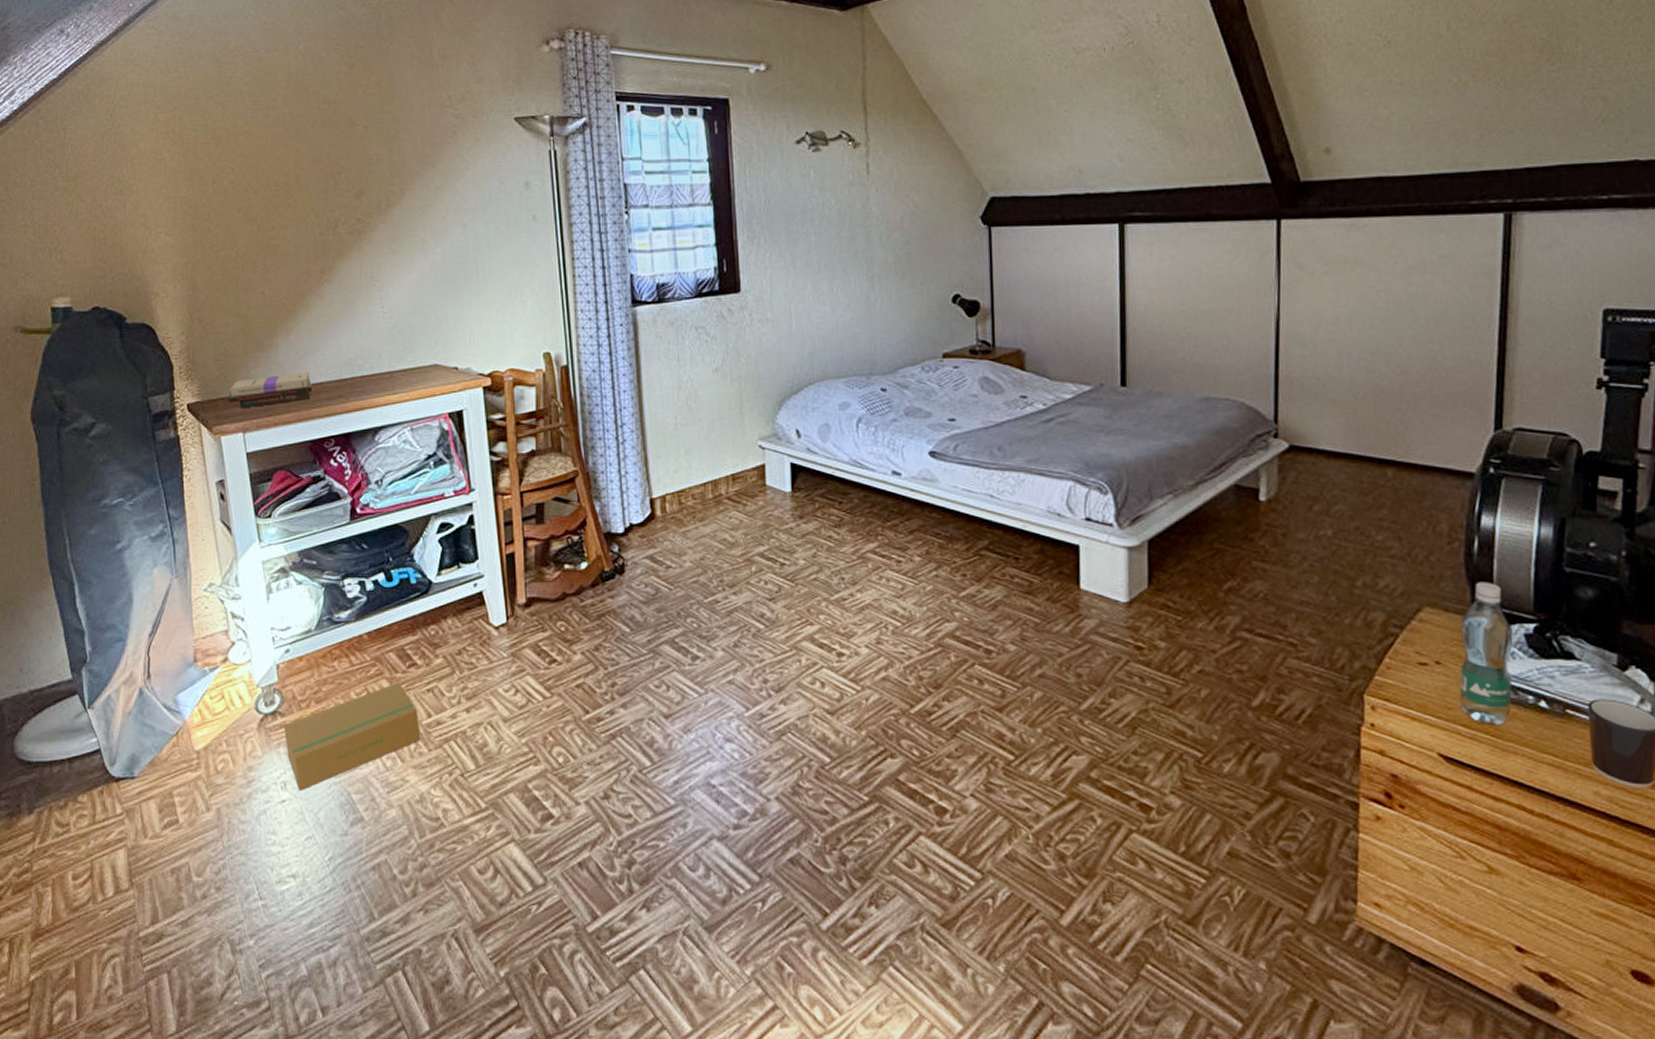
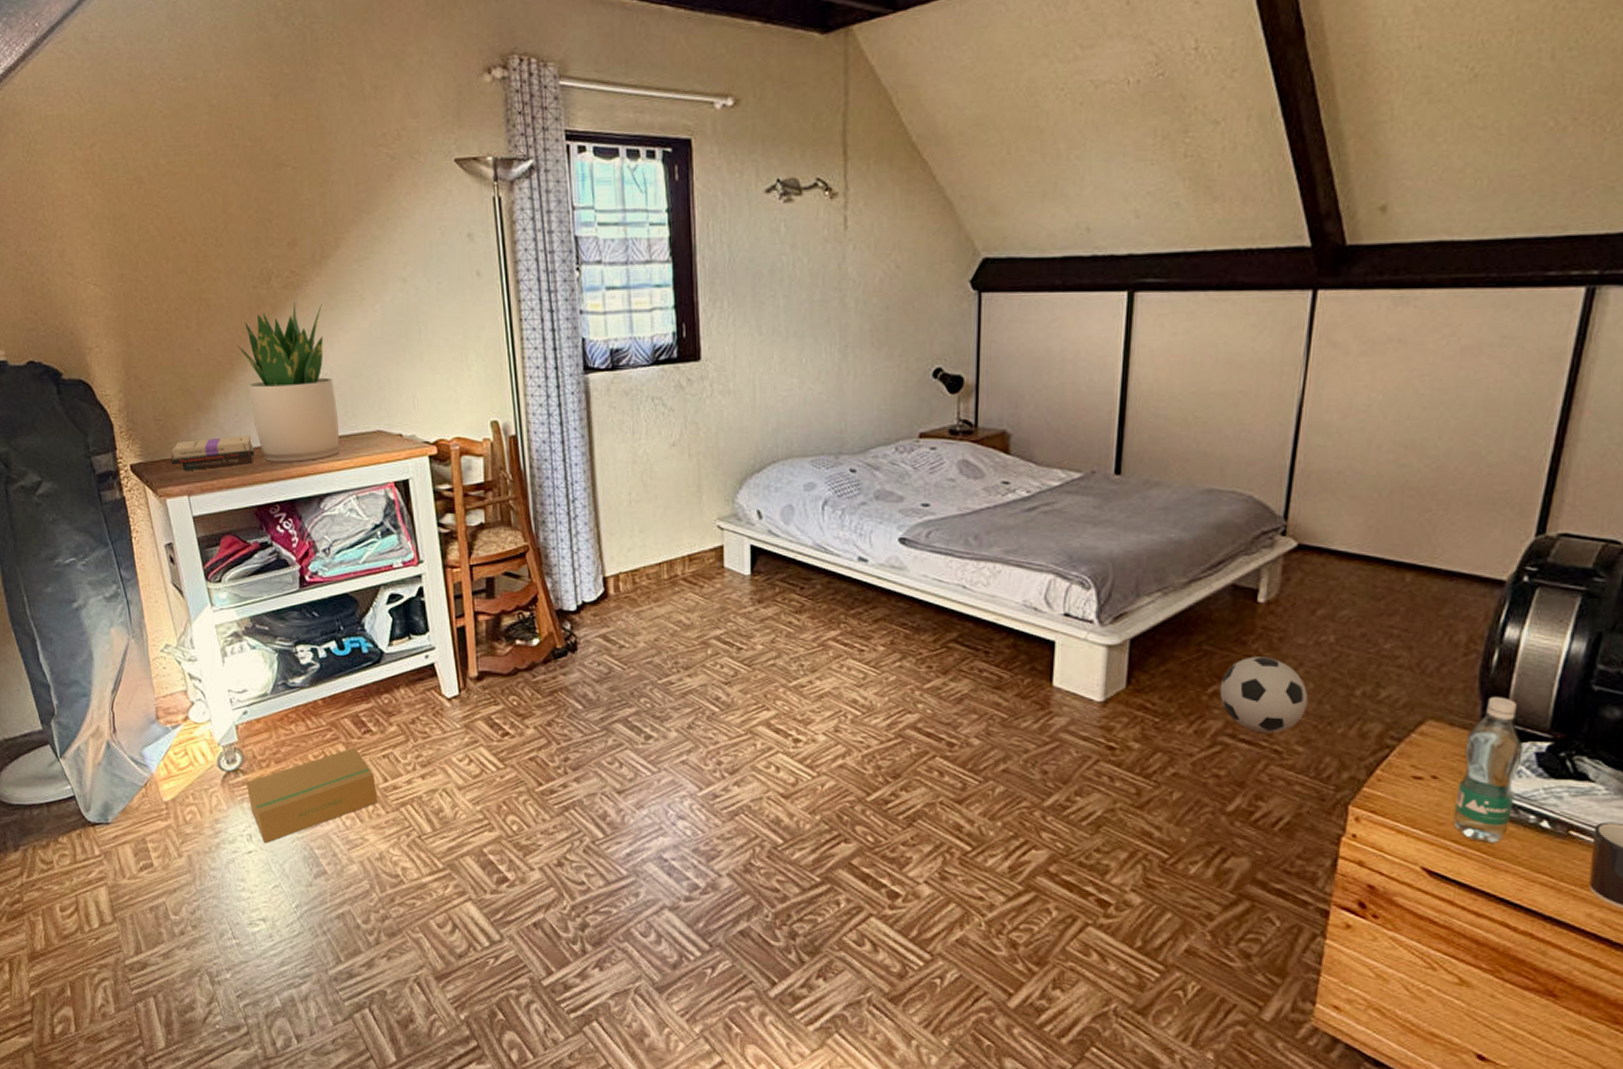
planter: none [301,246,396,398] -> present [236,302,339,463]
soccer ball: none [1233,552,1316,627] -> present [1219,656,1309,734]

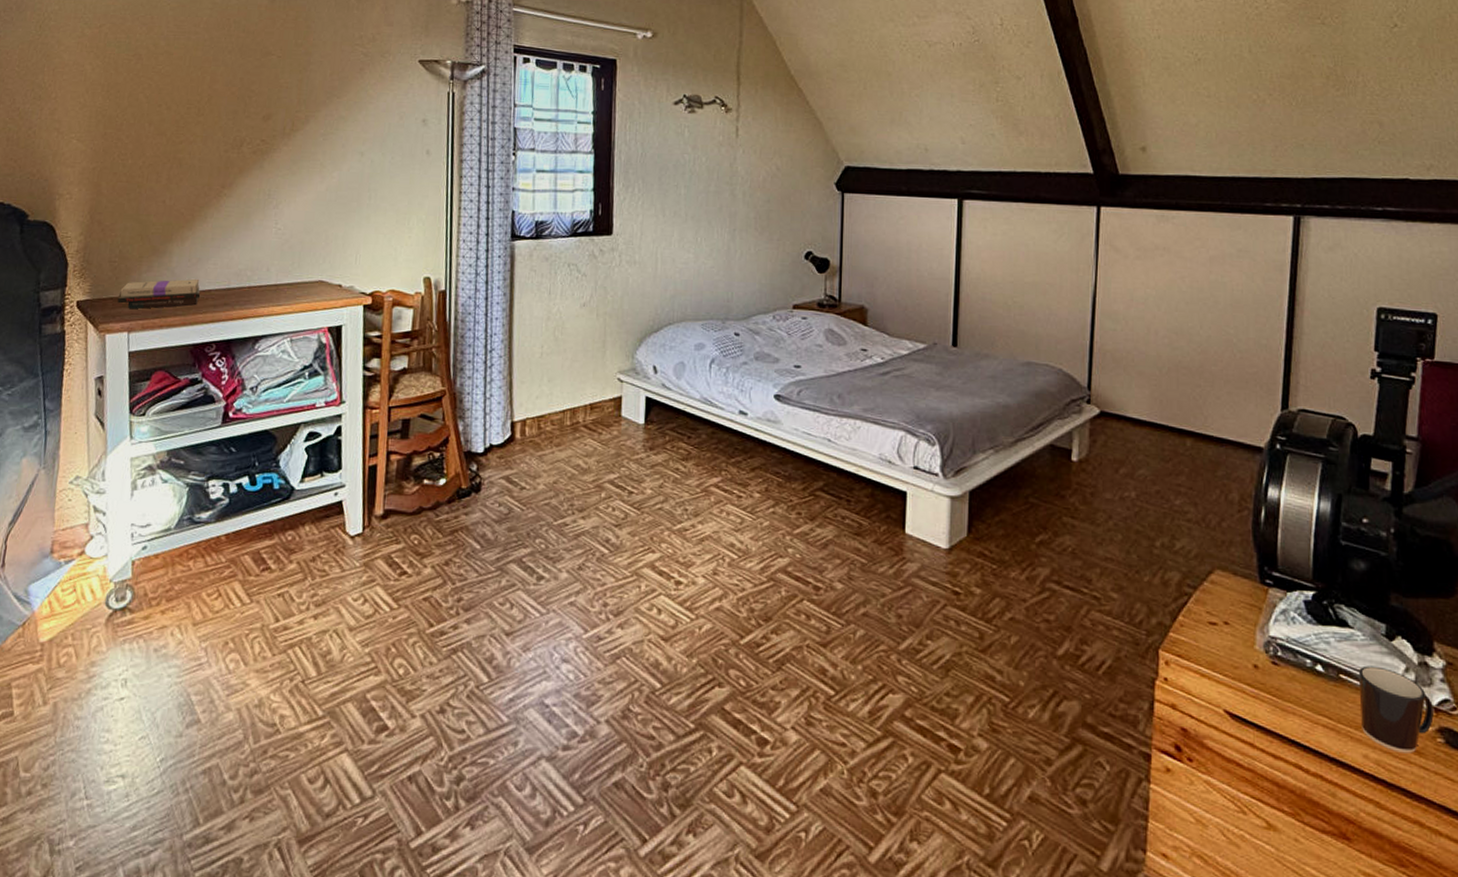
planter: present [236,302,339,463] -> none [200,165,286,306]
box: present [245,747,378,843] -> none [131,585,267,688]
soccer ball: present [1219,656,1309,734] -> none [1045,509,1119,581]
bottle: present [1453,696,1524,843] -> none [1245,549,1294,686]

